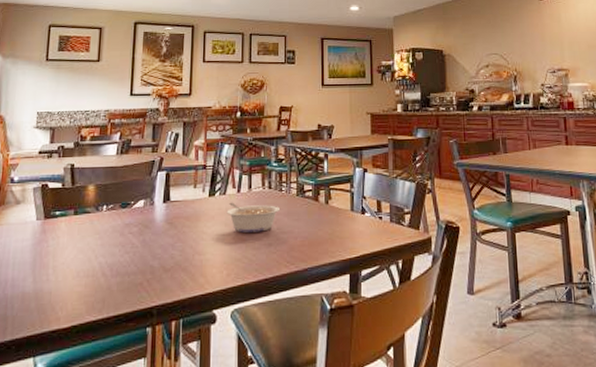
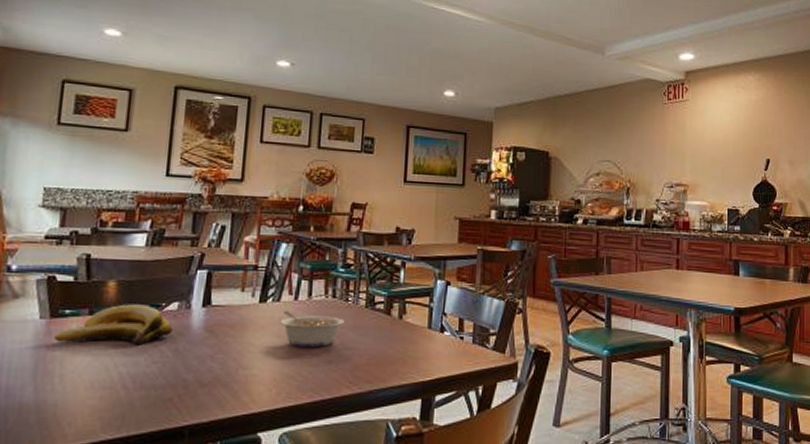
banana: none [48,203,140,239] -> present [54,304,173,344]

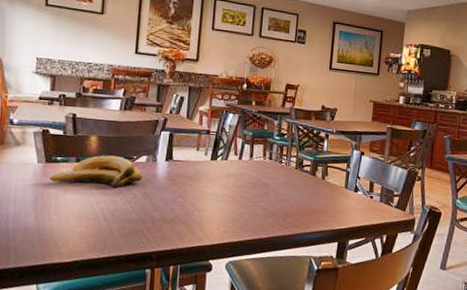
legume: present [280,310,346,347] -> none [227,167,279,198]

